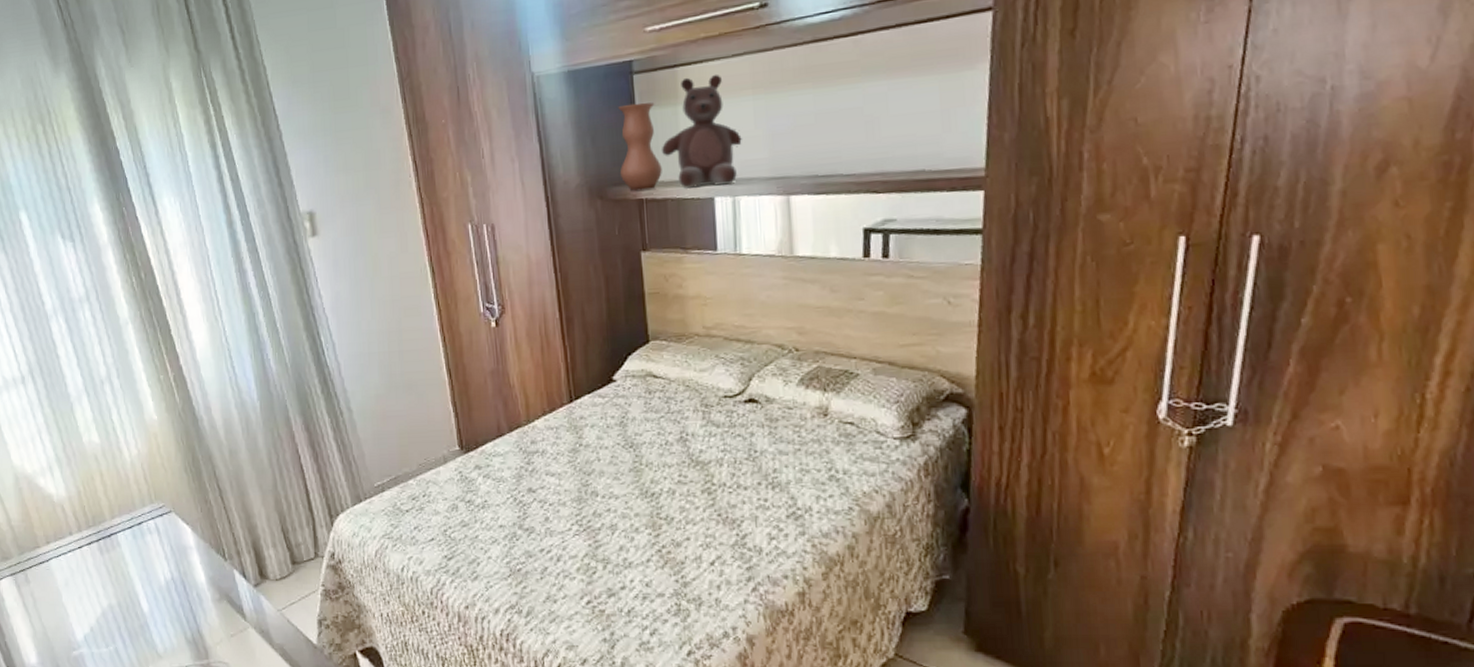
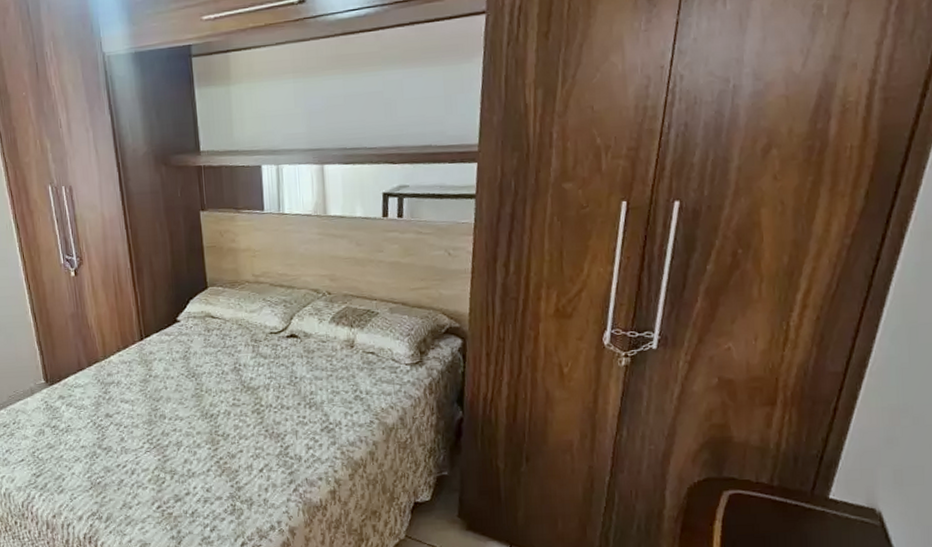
vase: present [617,102,662,191] -> none [178,82,218,159]
teddy bear: present [661,74,742,188] -> none [216,59,284,157]

